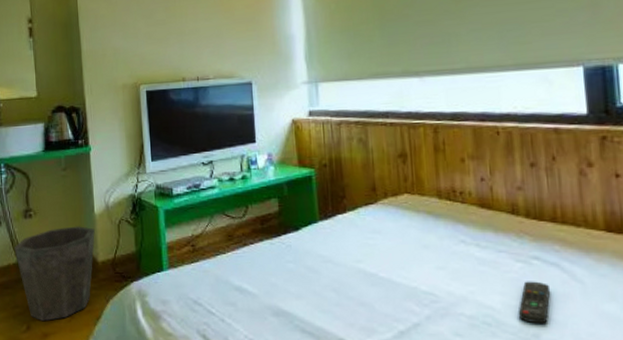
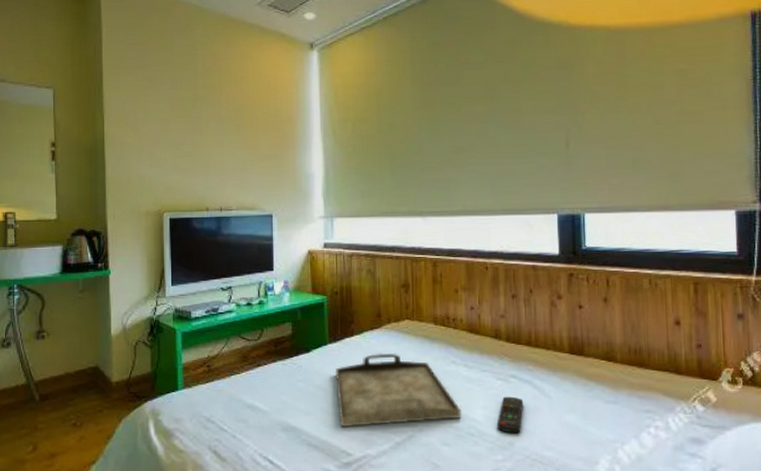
waste bin: present [14,226,95,322] -> none [24,347,110,442]
serving tray: none [327,231,475,313] -> present [335,353,462,428]

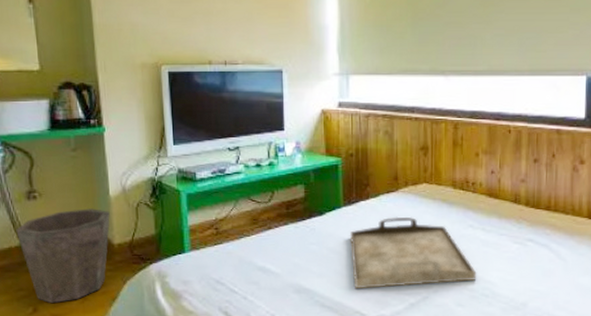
waste bin: none [24,347,110,442] -> present [16,209,110,304]
remote control: present [496,396,524,434] -> none [511,259,540,295]

